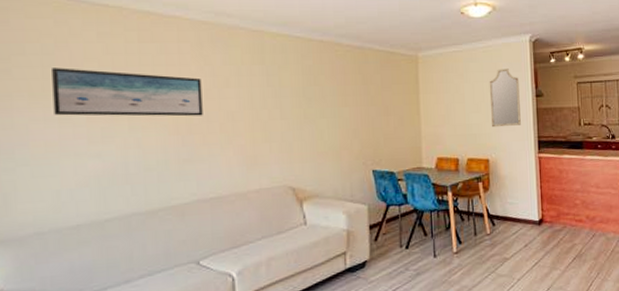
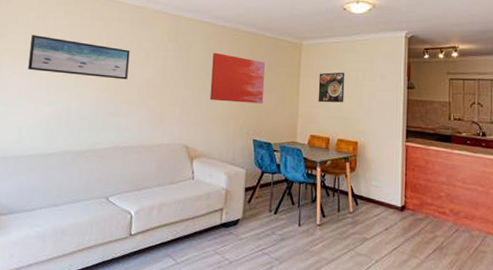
wall art: none [312,73,380,131] -> present [210,52,265,104]
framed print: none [440,84,471,121] -> present [318,72,345,103]
home mirror: present [489,69,521,128] -> none [362,60,392,114]

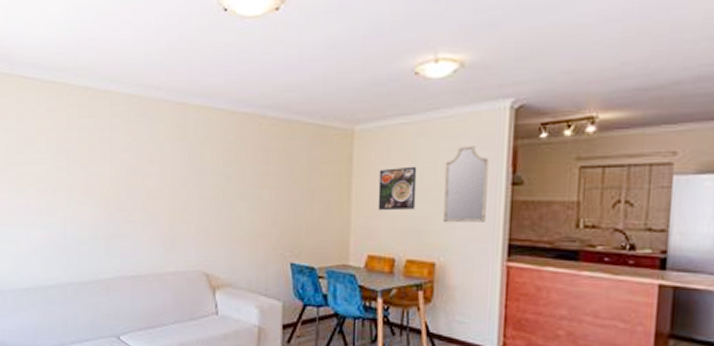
wall art: present [28,35,130,80] -> none [13,143,129,193]
wall art: present [210,52,265,104] -> none [232,150,304,216]
home mirror: none [362,60,392,114] -> present [442,146,489,223]

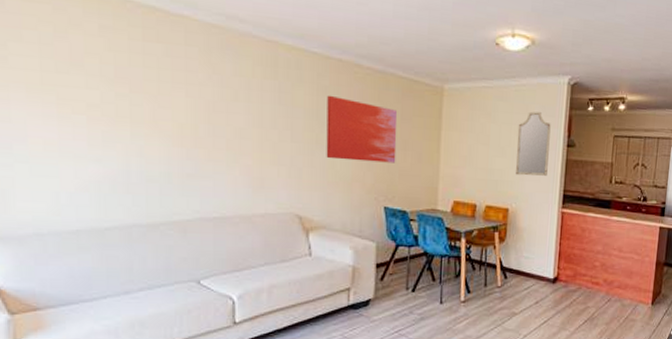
wall art: none [232,150,304,216] -> present [326,95,397,163]
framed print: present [377,166,417,211] -> none [463,125,496,163]

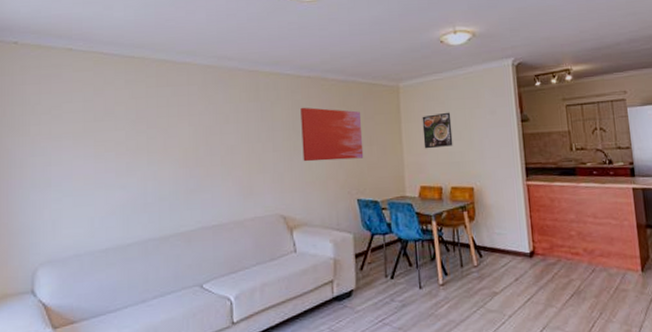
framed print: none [463,125,496,163] -> present [422,112,453,149]
home mirror: present [515,111,551,176] -> none [471,94,506,155]

